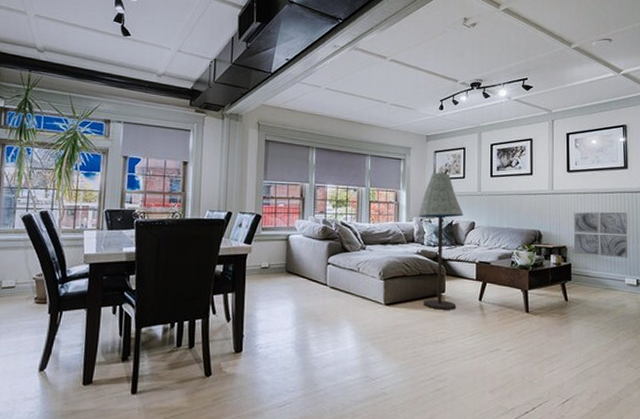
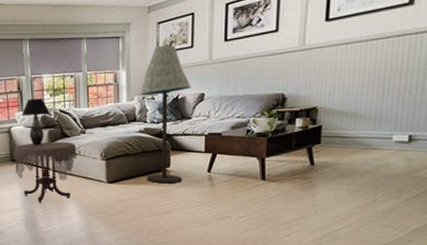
side table: none [289,254,356,323] -> present [13,141,77,203]
table lamp: none [302,207,331,258] -> present [22,98,50,146]
wall art: present [573,211,629,258] -> none [326,58,406,115]

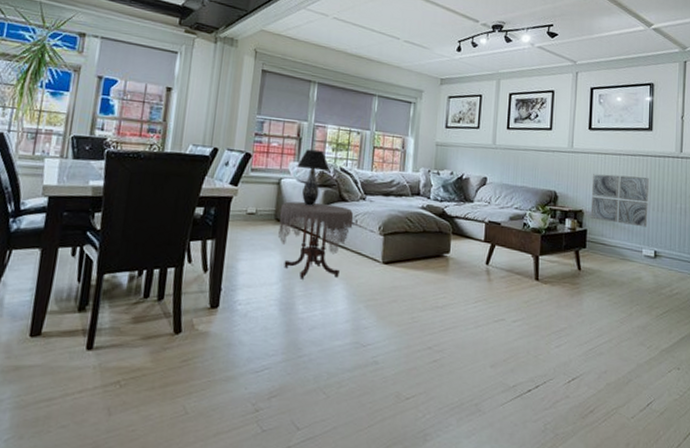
floor lamp: present [140,45,191,184] -> none [425,119,475,273]
wall art: none [326,58,406,115] -> present [590,173,649,227]

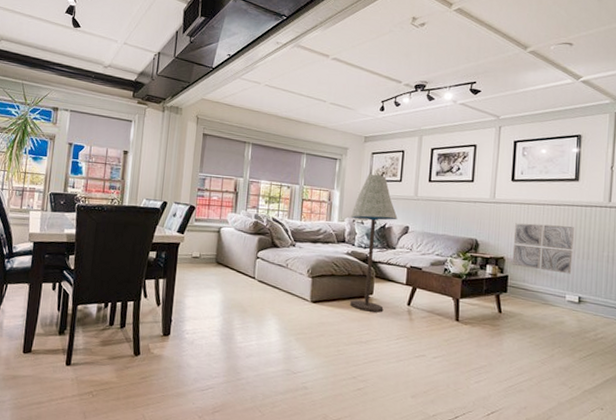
side table: present [278,201,354,279] -> none [219,247,285,314]
table lamp: present [297,149,330,206] -> none [234,201,263,251]
floor lamp: none [425,119,475,273] -> present [350,173,398,313]

